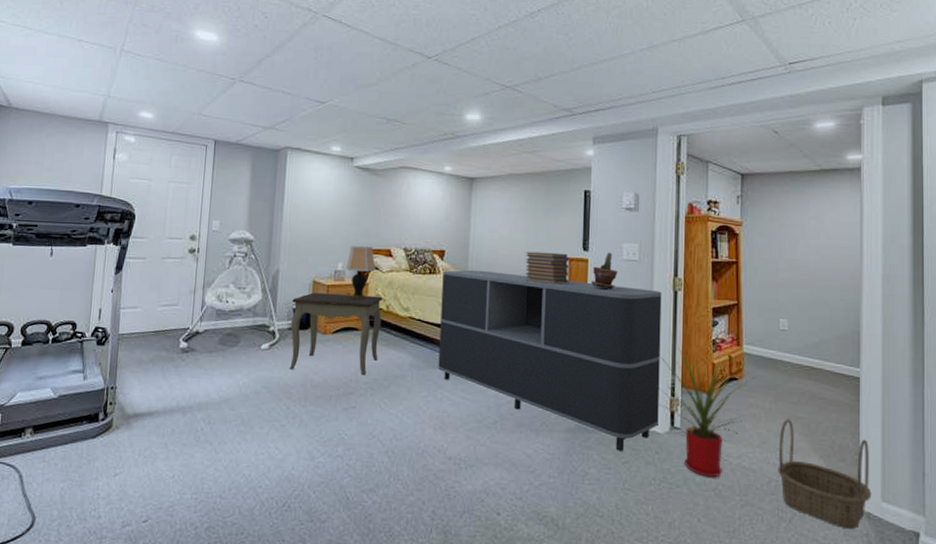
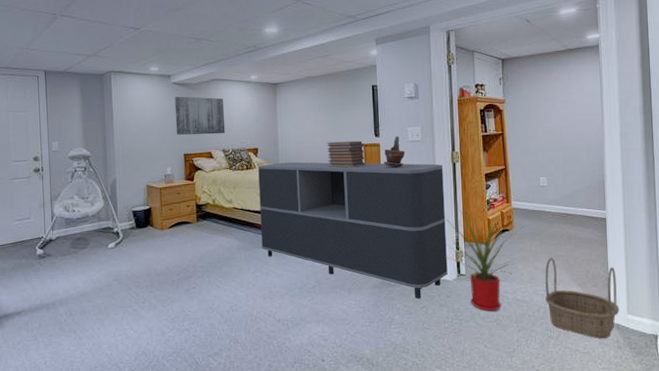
side table: present [290,292,383,375] -> none [130,192,210,263]
table lamp: present [345,246,376,300] -> none [173,151,200,198]
wall art: none [353,182,412,230] -> present [174,96,225,135]

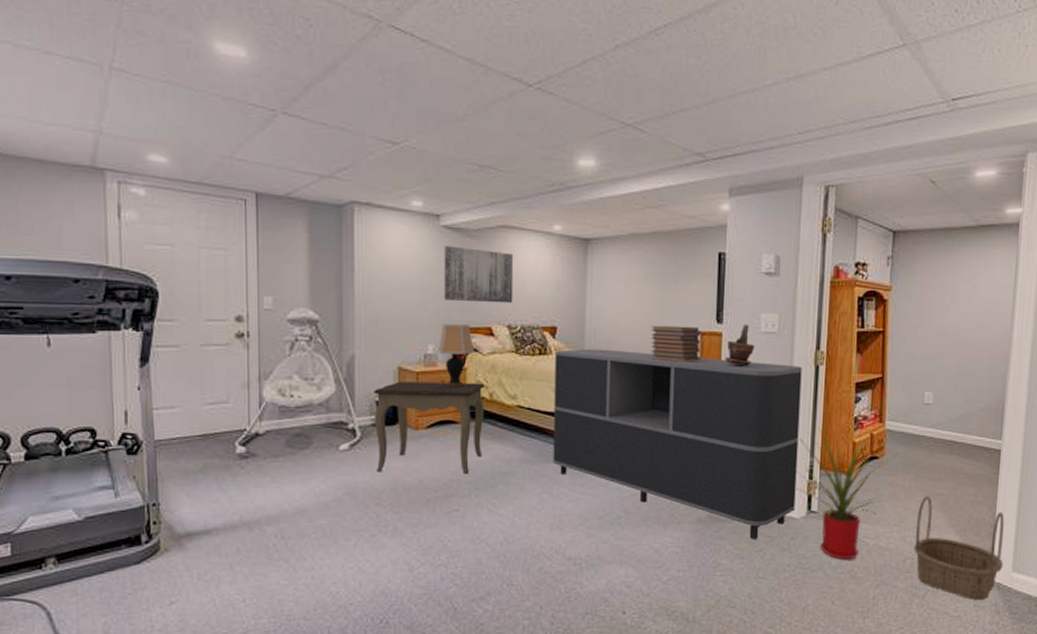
side table: none [130,192,210,263] -> present [374,381,485,474]
table lamp: none [173,151,200,198] -> present [437,324,475,388]

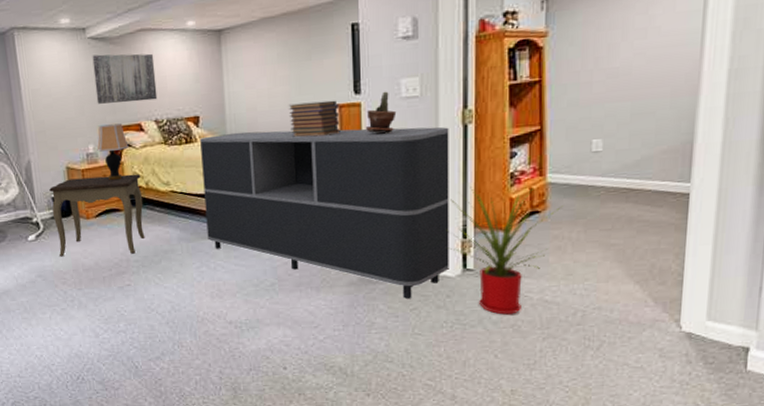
basket: present [914,496,1004,601] -> none [585,247,696,351]

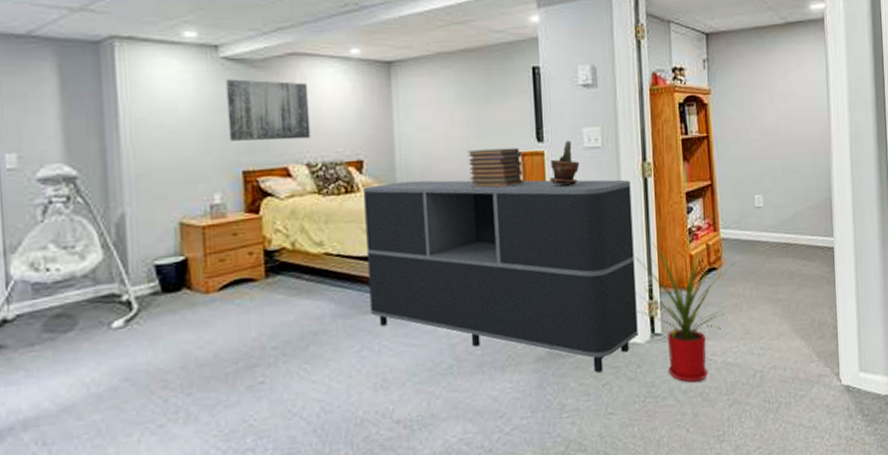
side table: present [49,174,145,257] -> none [151,231,288,349]
table lamp: present [96,123,129,181] -> none [225,166,271,241]

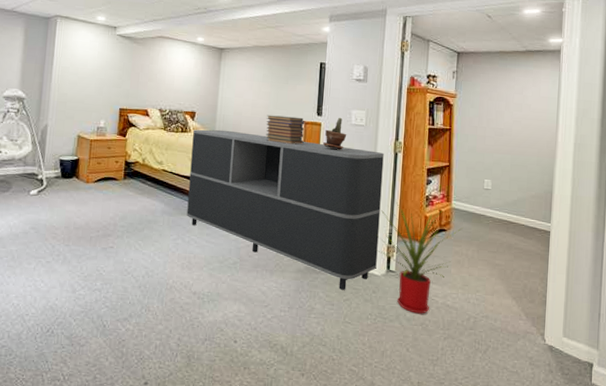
wall art: present [225,79,311,141] -> none [114,49,168,93]

